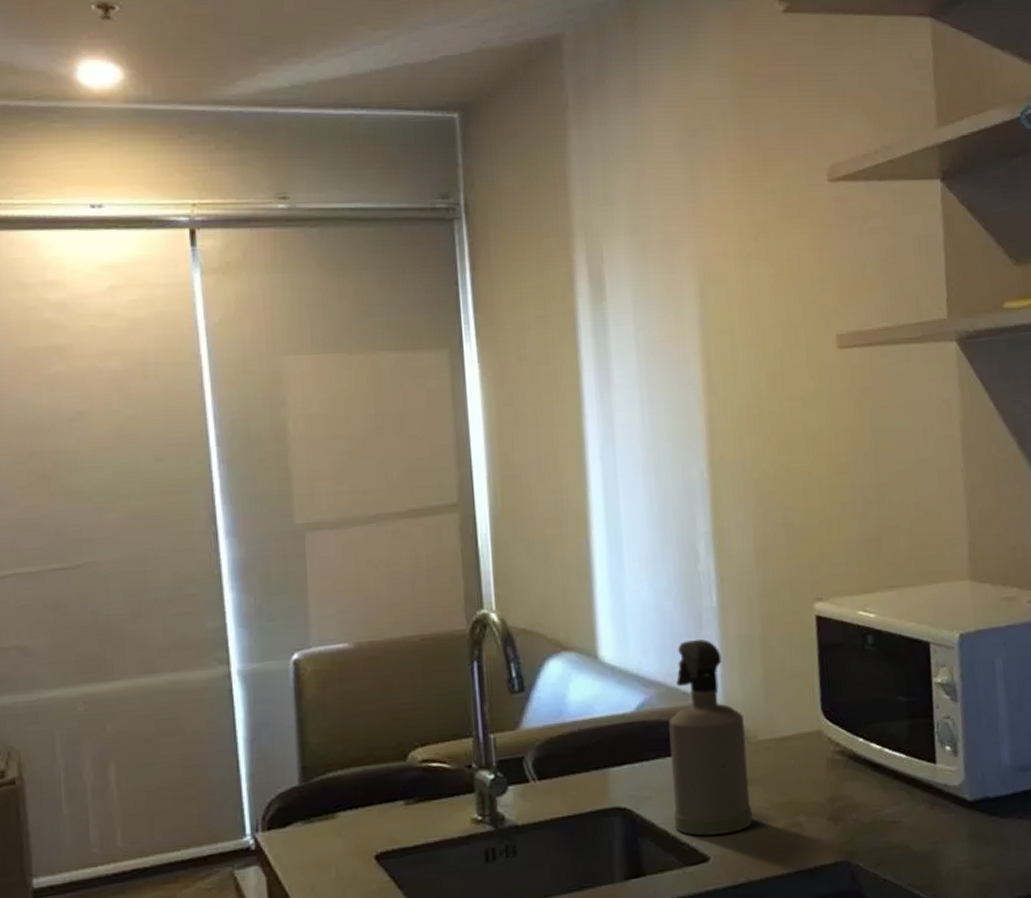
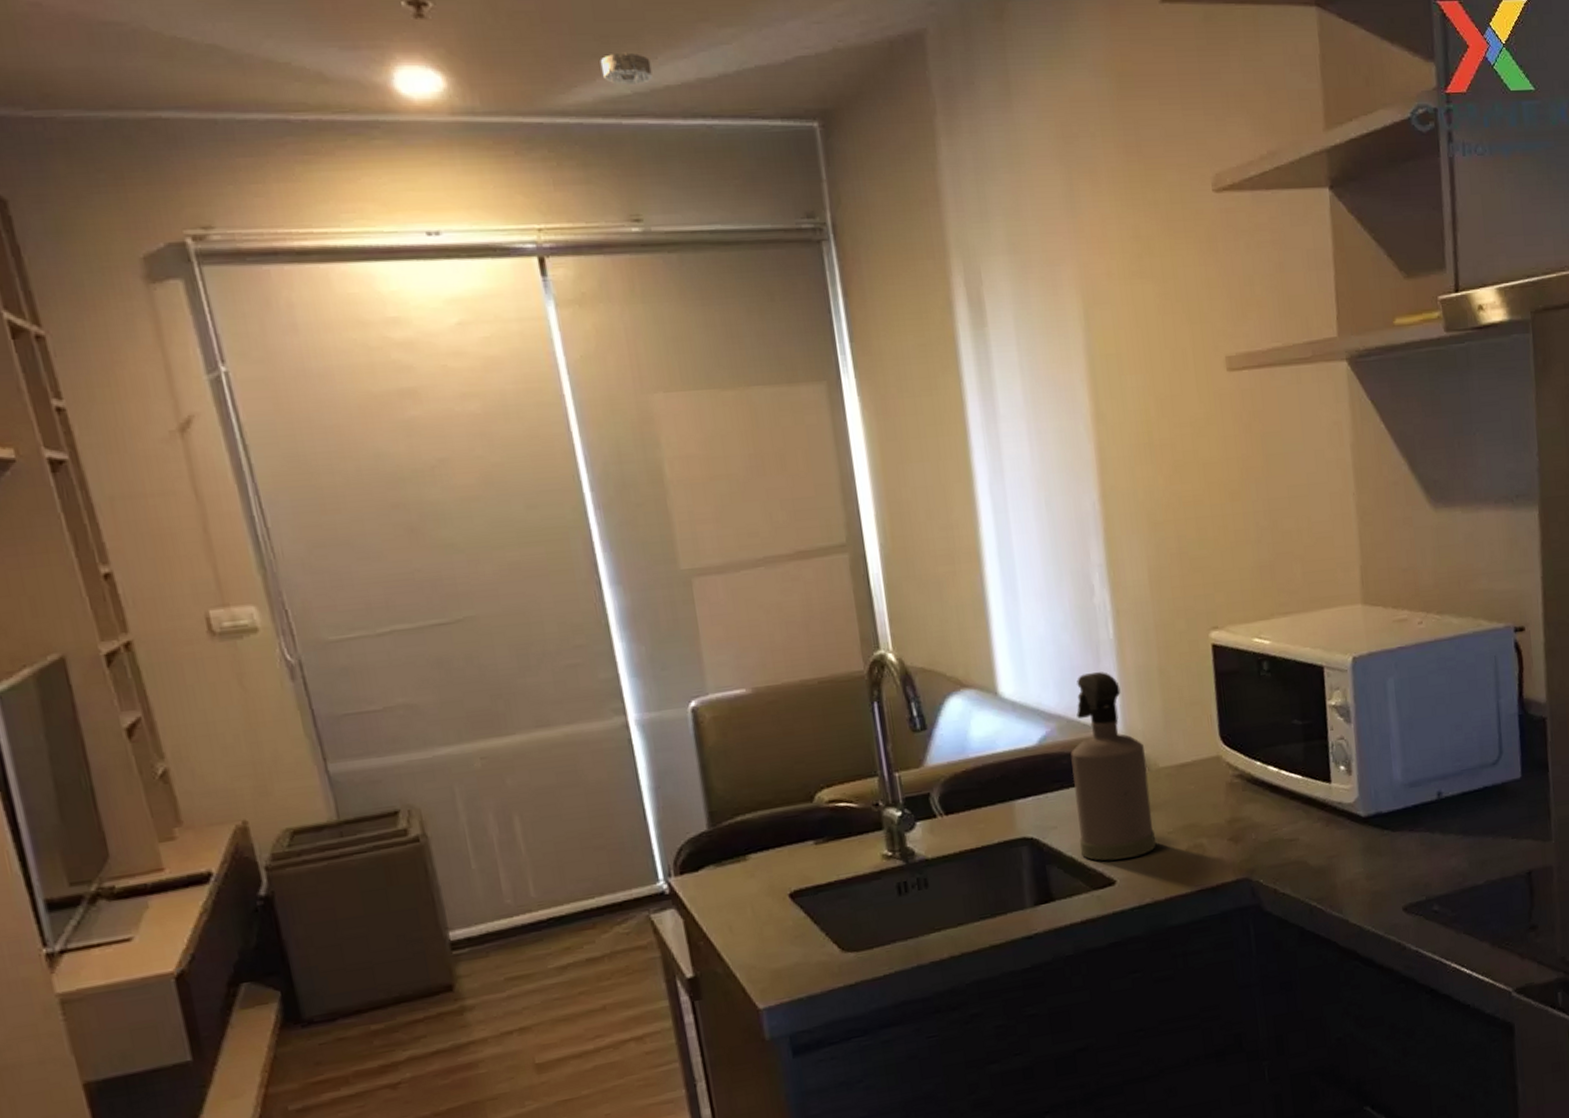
smoke detector: none [263,50,310,78] -> present [600,52,653,85]

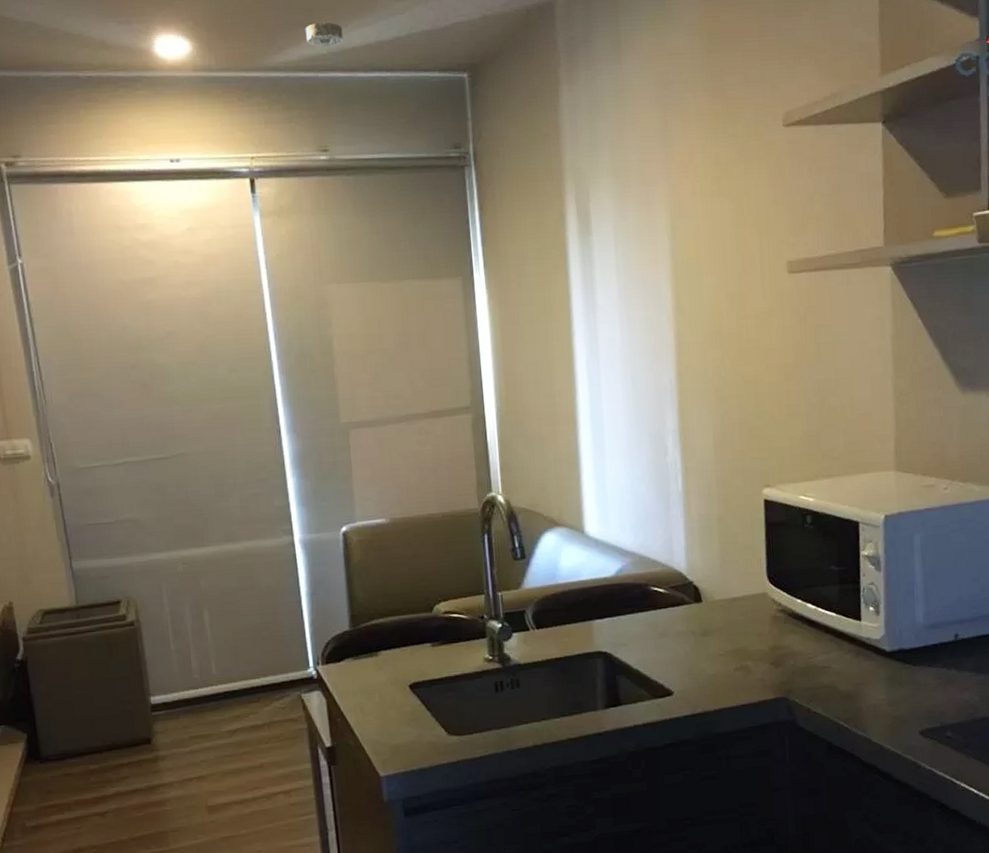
spray bottle: present [1070,672,1157,861] -> none [641,518,709,675]

